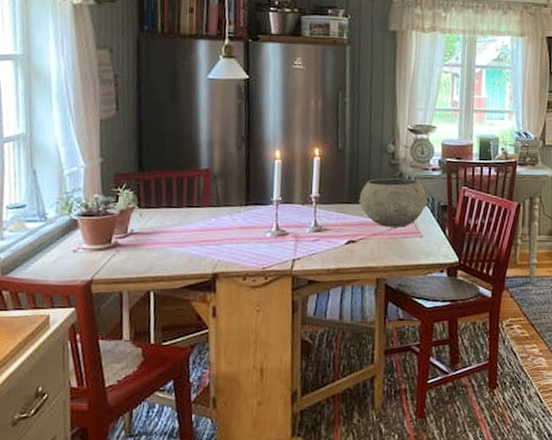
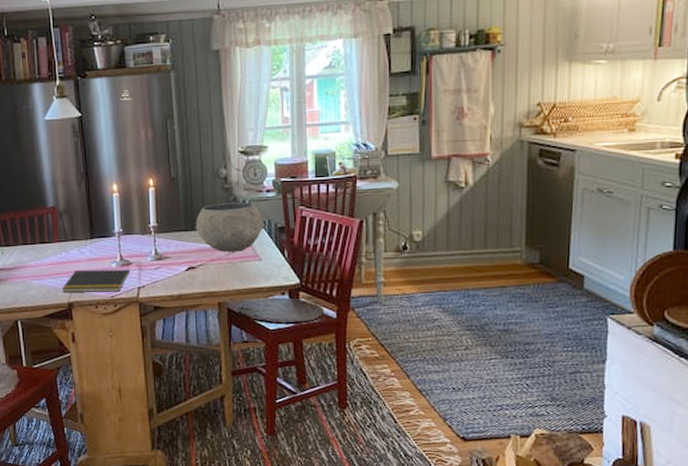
notepad: none [207,238,286,264] -> present [62,269,131,292]

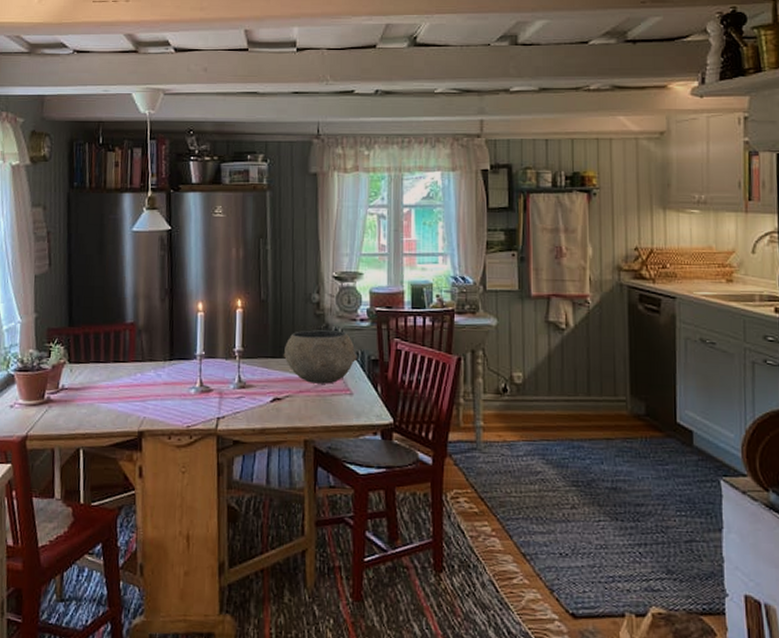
notepad: present [62,269,131,292] -> none [133,394,211,422]

